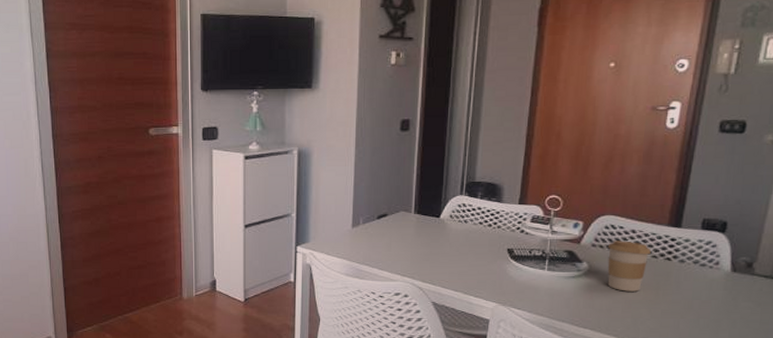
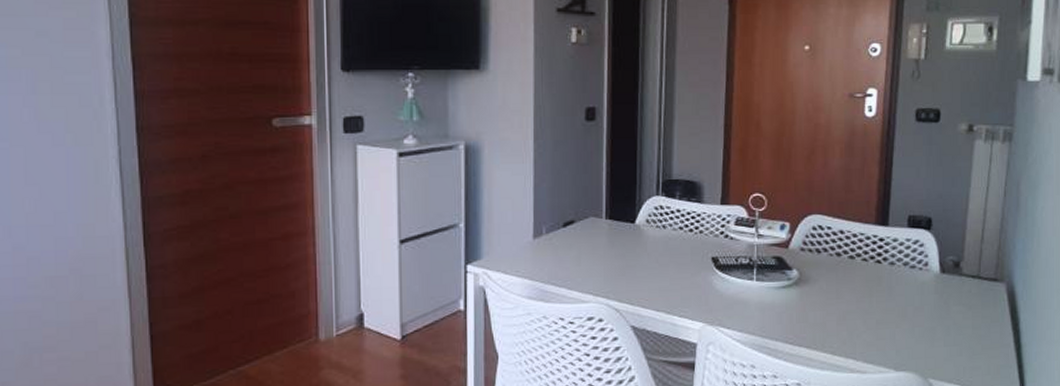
coffee cup: present [607,241,651,292] -> none [817,243,860,301]

